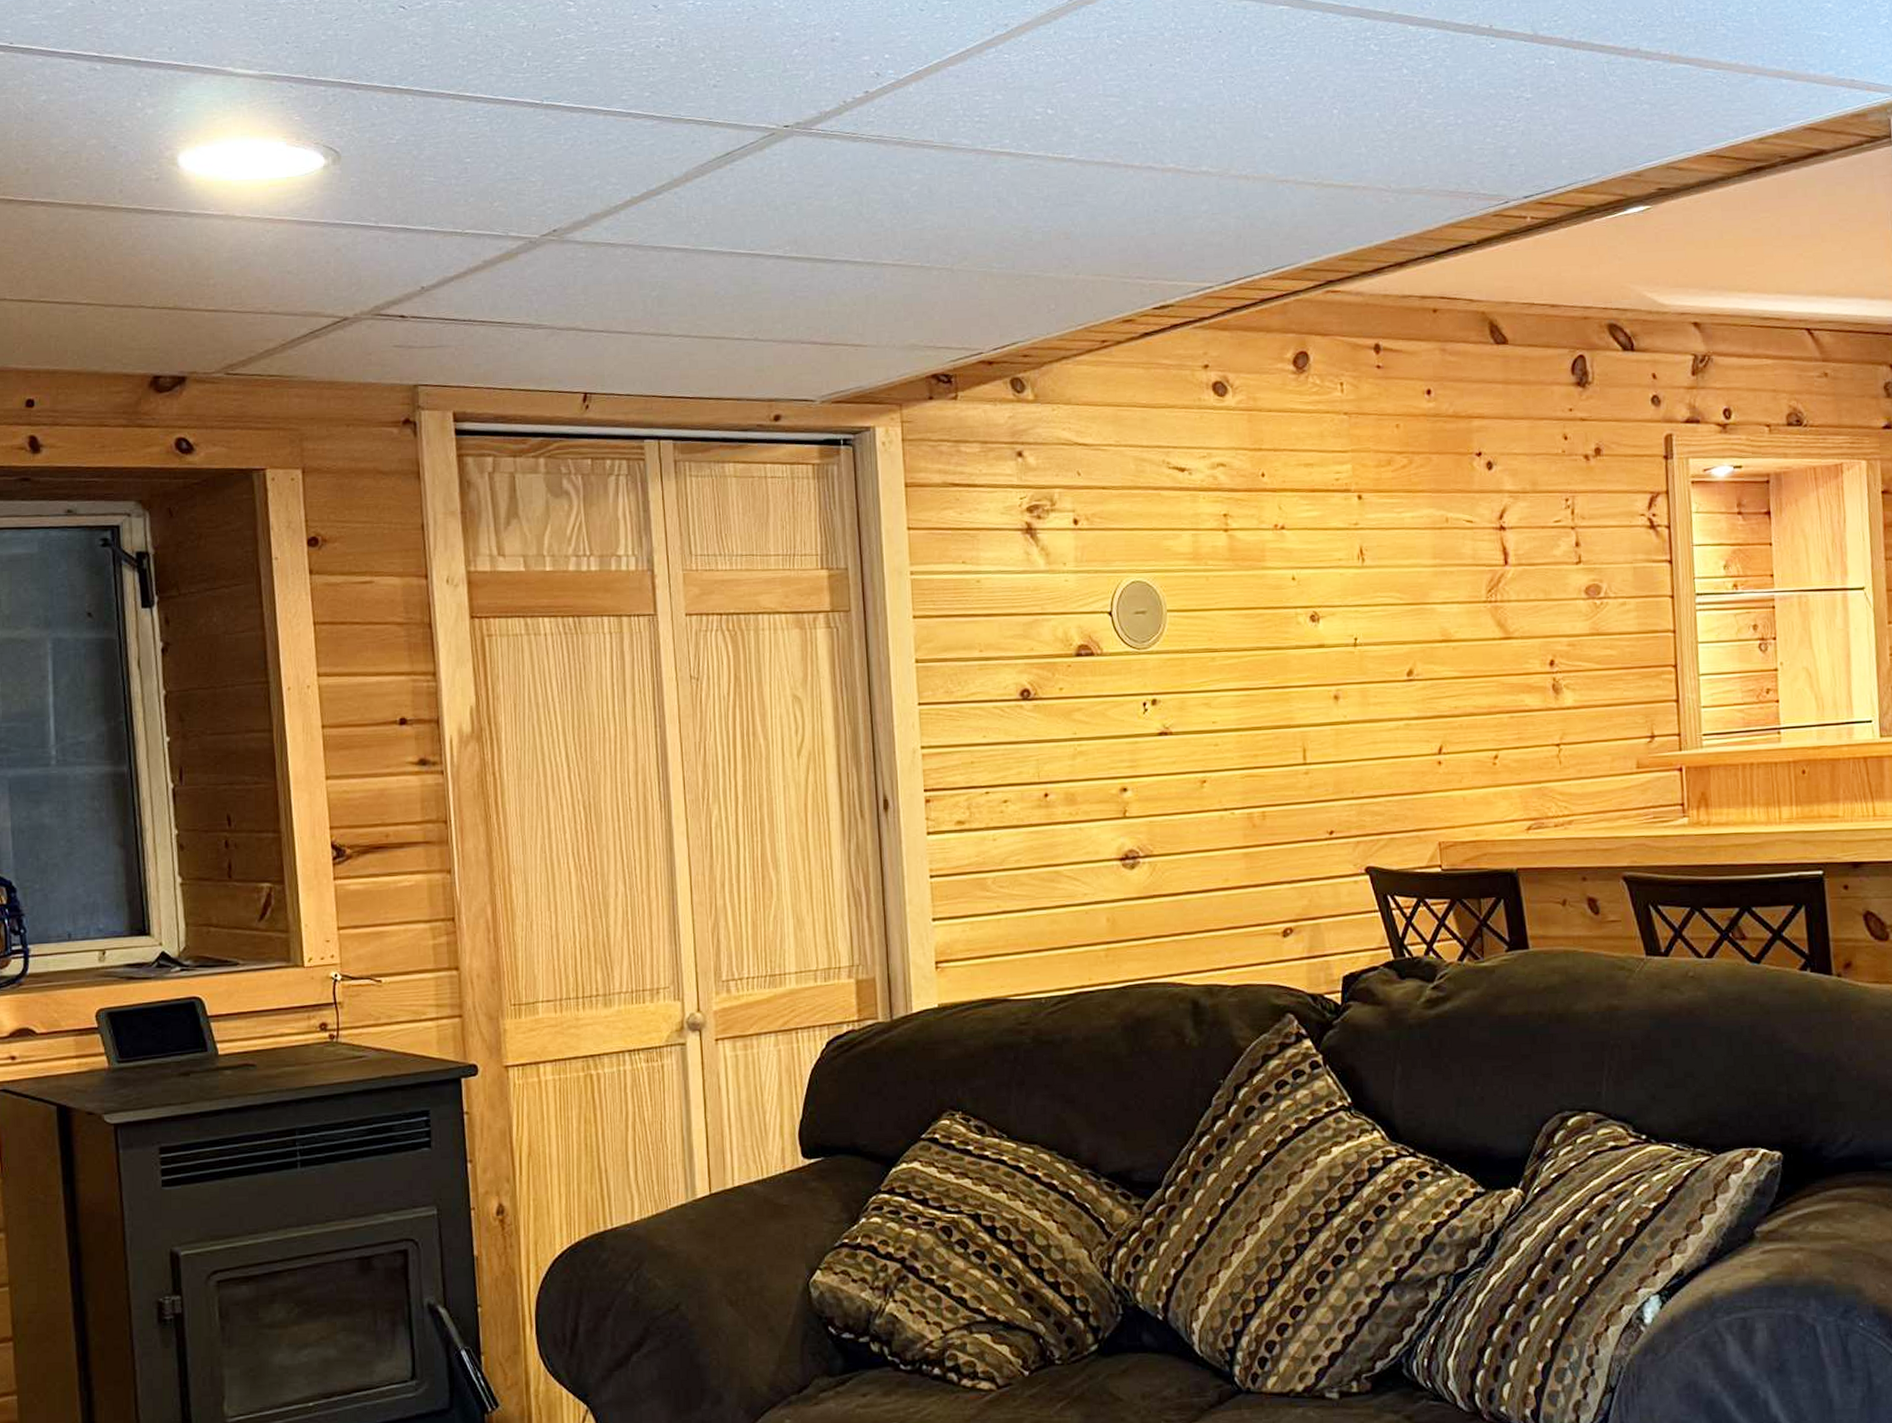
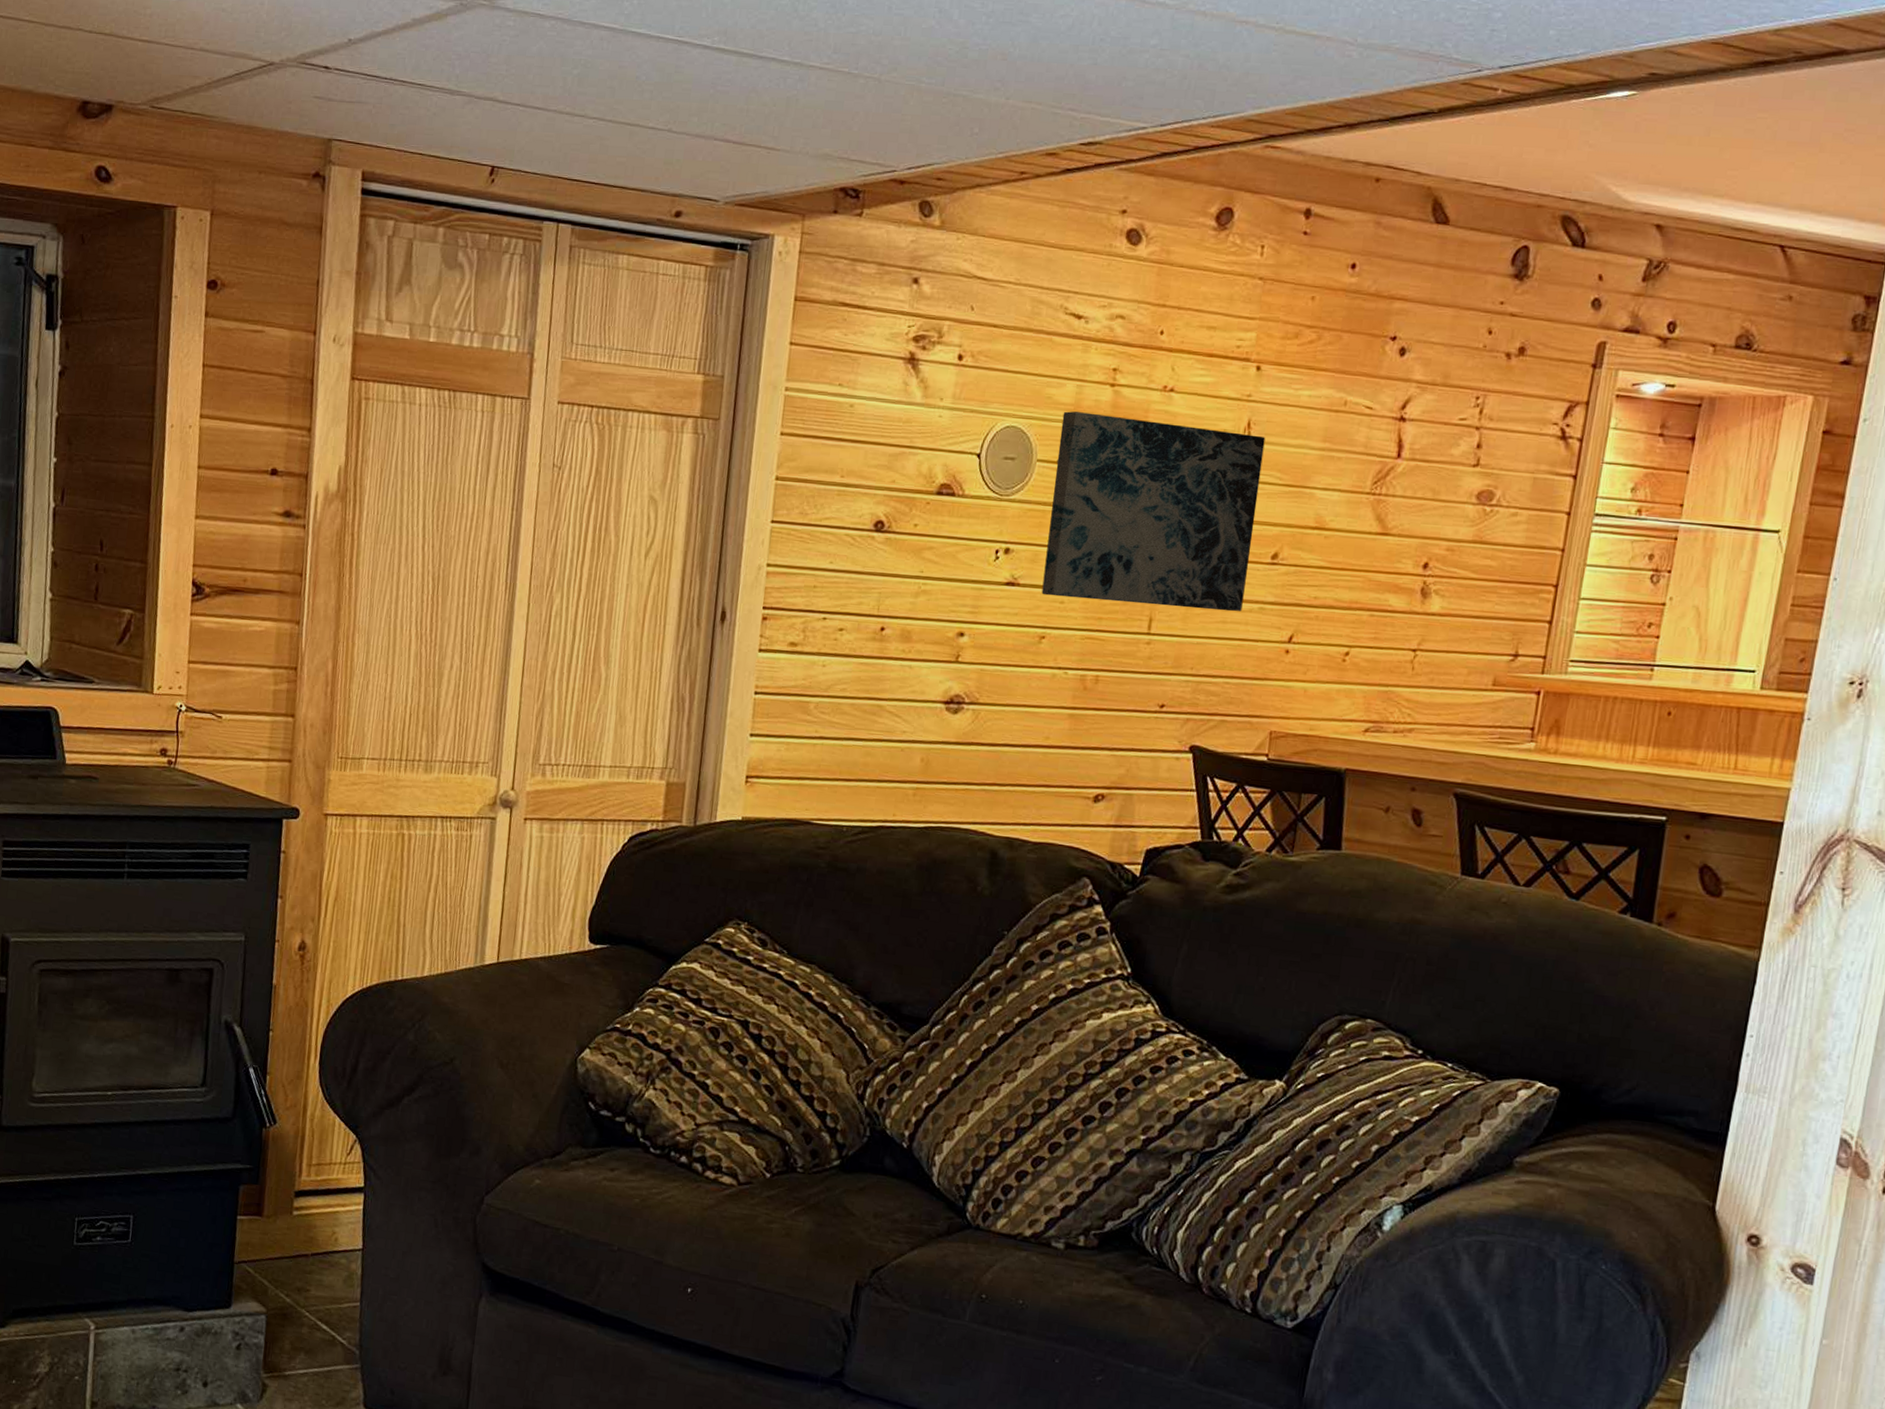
wall art: none [1184,559,1389,740] -> present [1041,411,1266,612]

